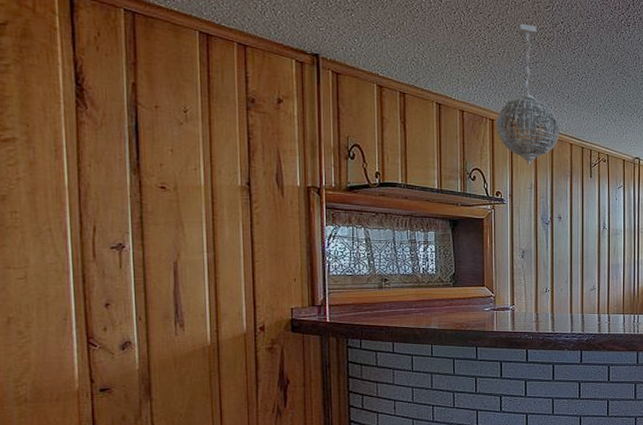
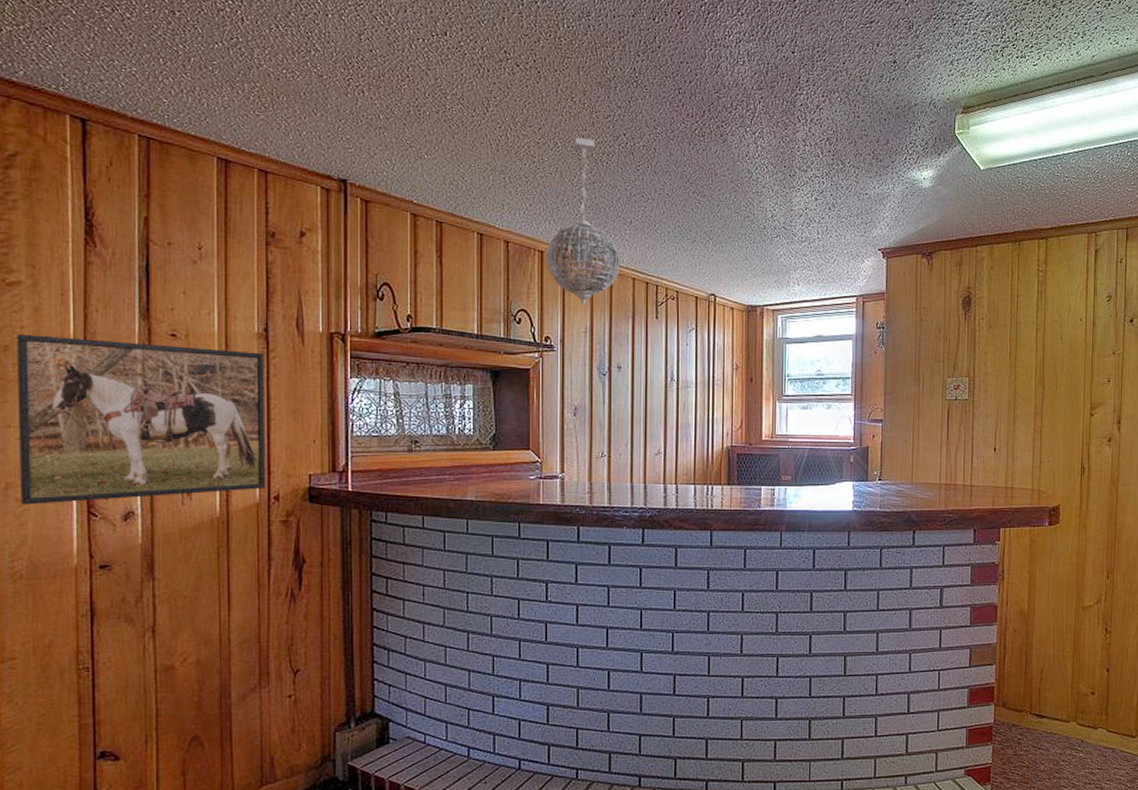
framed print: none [13,186,252,337] -> present [17,334,266,505]

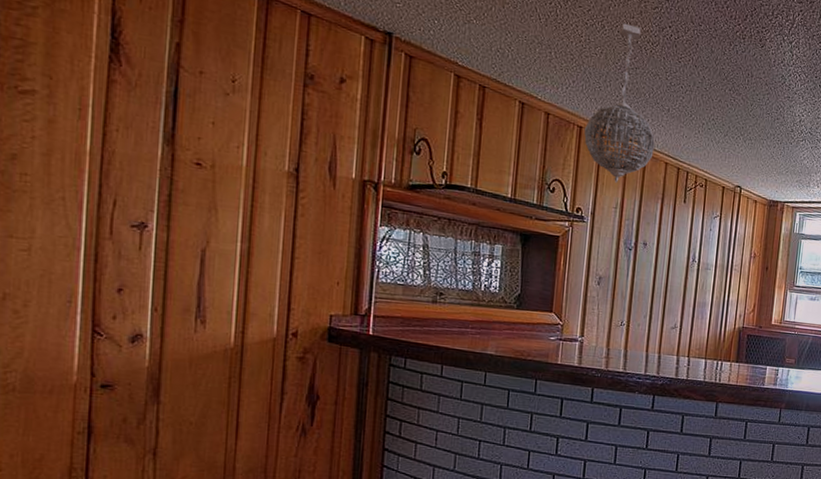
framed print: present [17,334,266,505] -> none [18,144,292,325]

